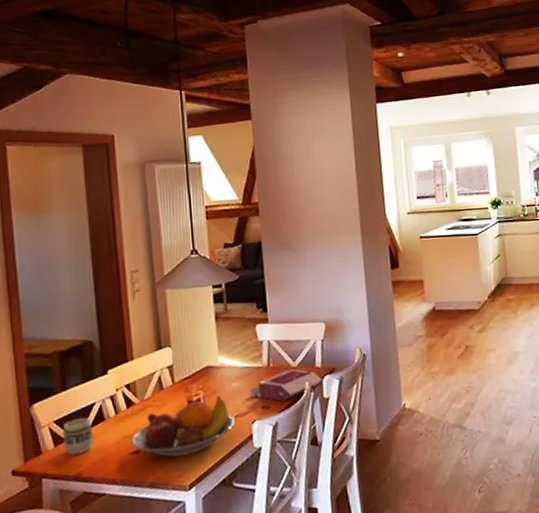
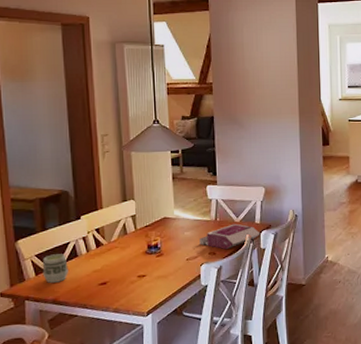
fruit bowl: present [131,395,236,458] -> none [99,241,187,290]

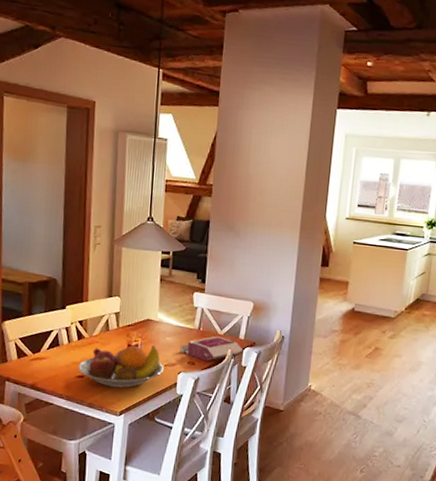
cup: present [42,254,68,283] -> none [24,340,49,368]
fruit bowl: none [99,241,187,290] -> present [78,345,165,389]

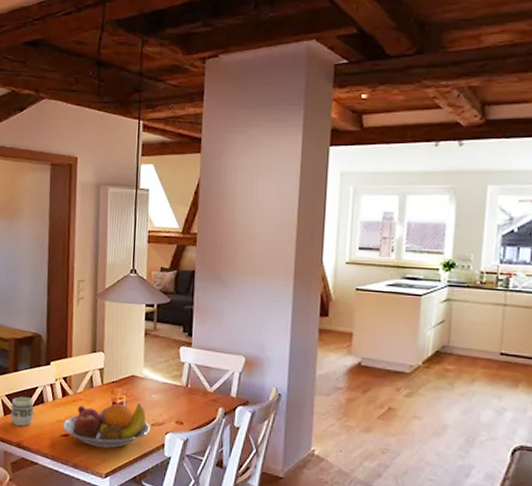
cup: none [24,340,49,368] -> present [10,396,34,426]
book: present [180,336,244,361] -> none [167,393,236,421]

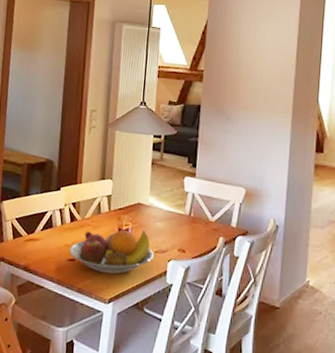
cup: present [10,396,34,426] -> none [19,220,43,250]

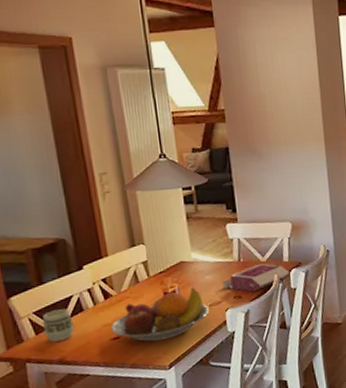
cup: none [19,220,43,250] -> present [42,309,74,342]
book: none [170,222,236,249] -> present [222,263,290,292]

